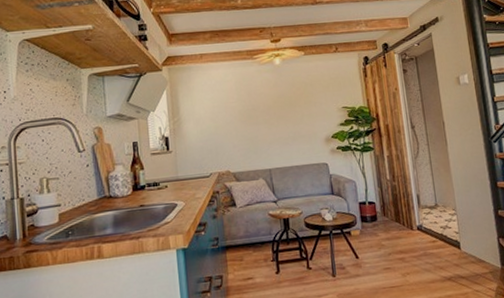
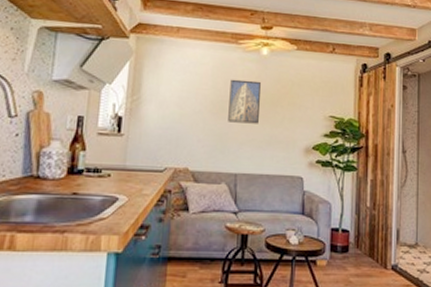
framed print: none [252,87,282,127] -> present [228,79,261,124]

